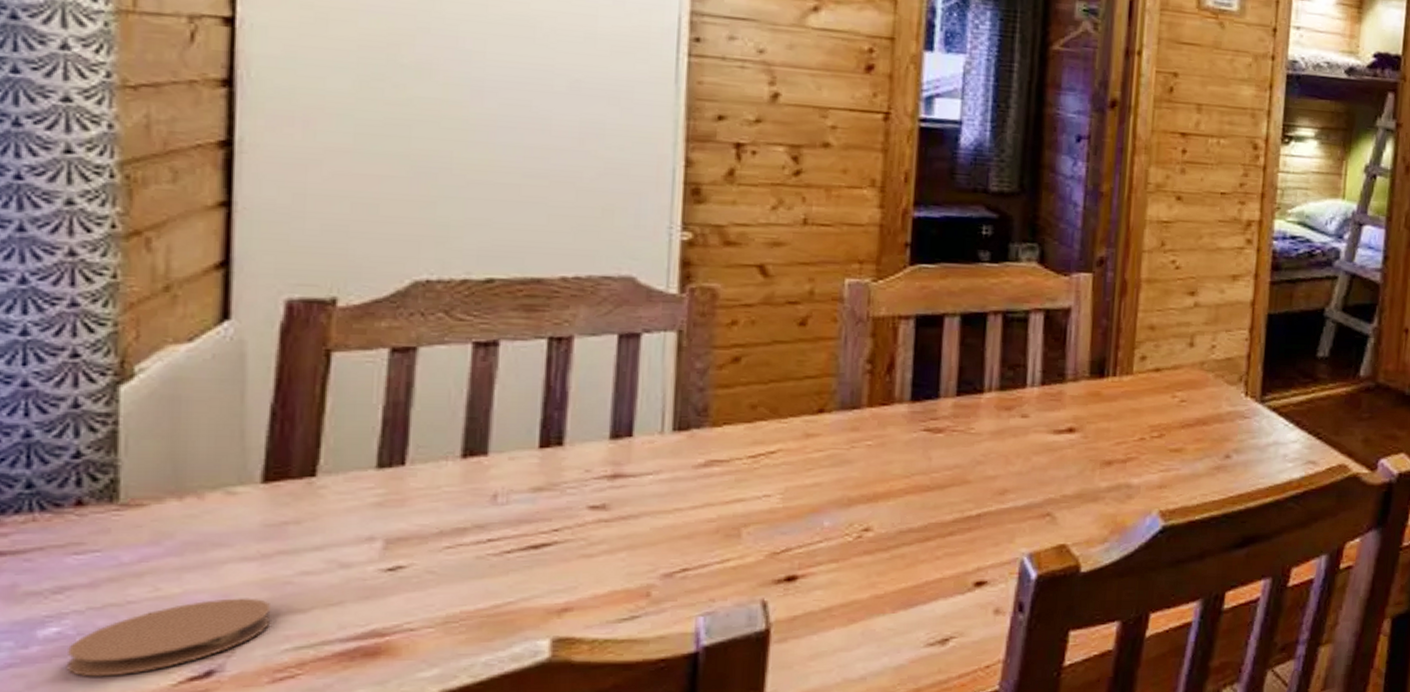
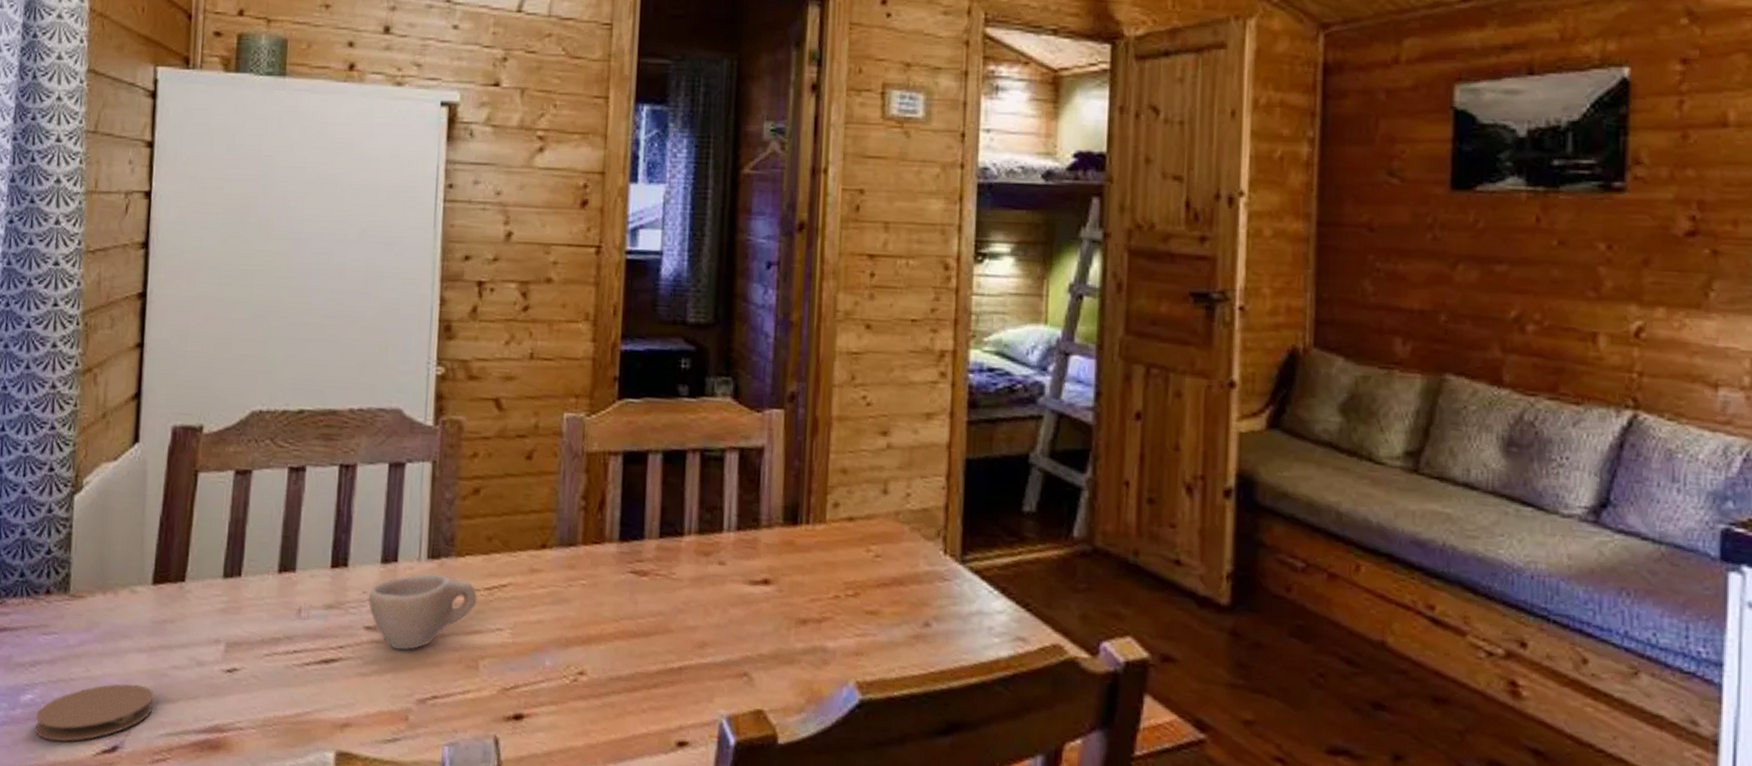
cup: none [592,445,739,526] -> present [368,573,477,650]

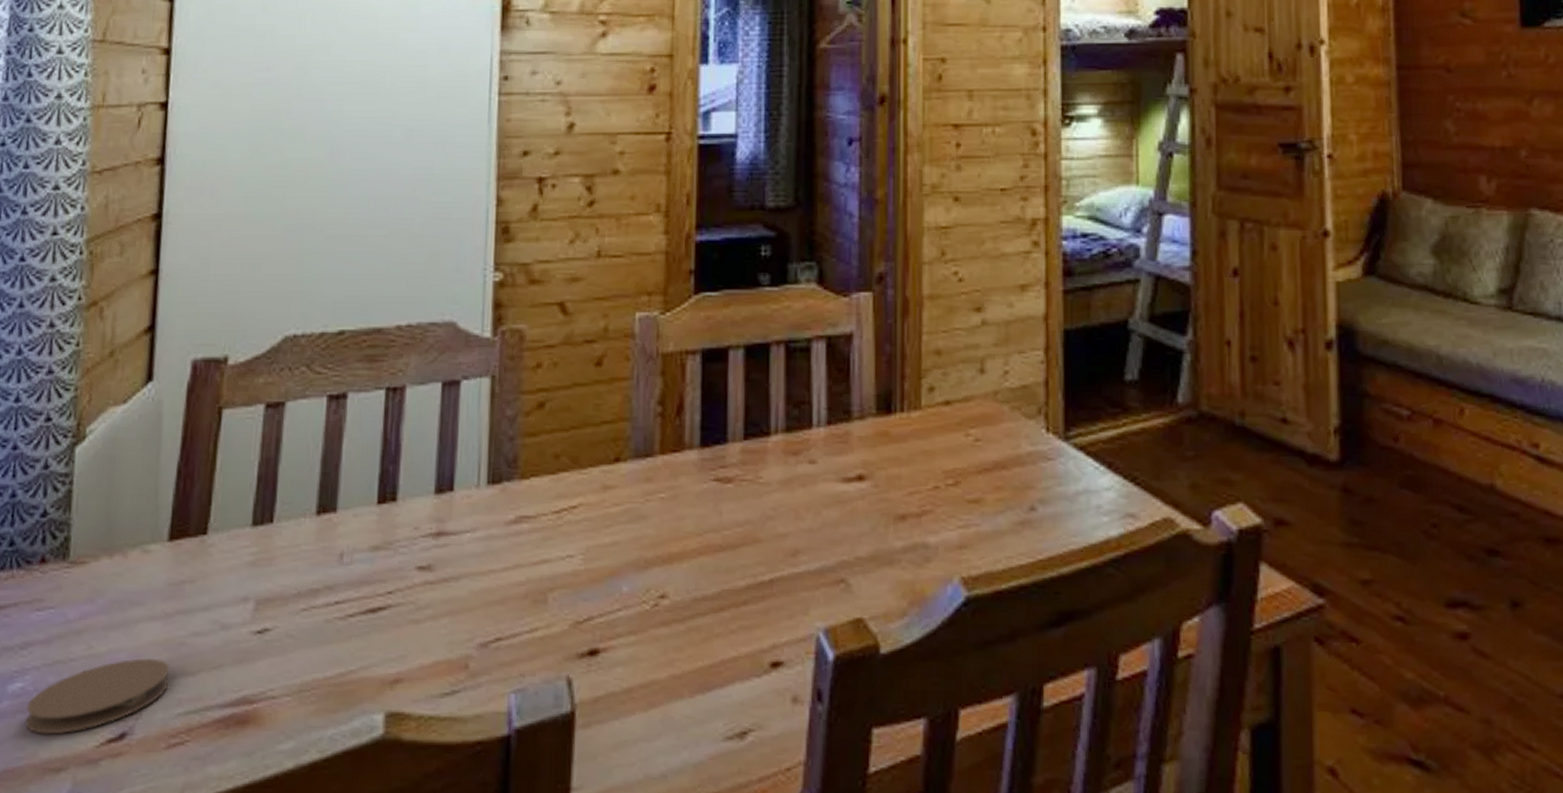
cup: present [368,573,477,650] -> none [420,500,544,590]

